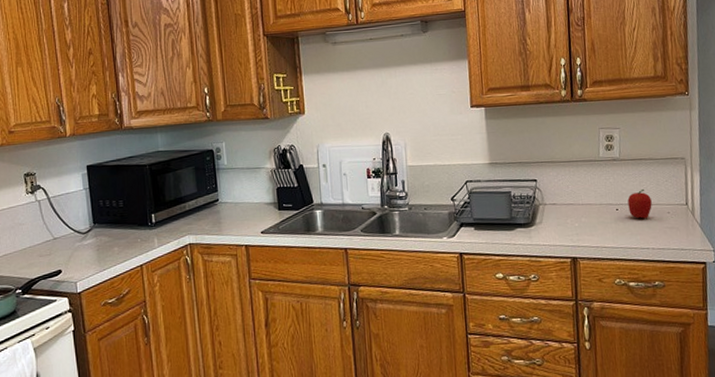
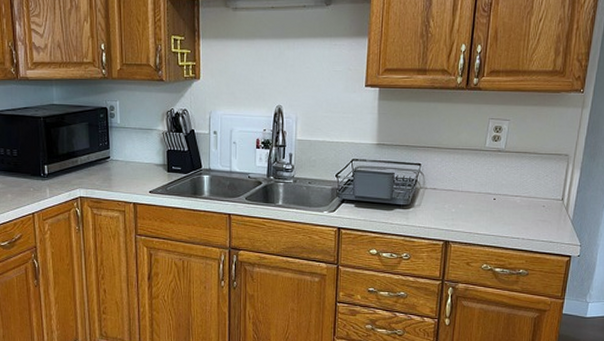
fruit: present [627,188,652,219] -> none [505,181,529,210]

